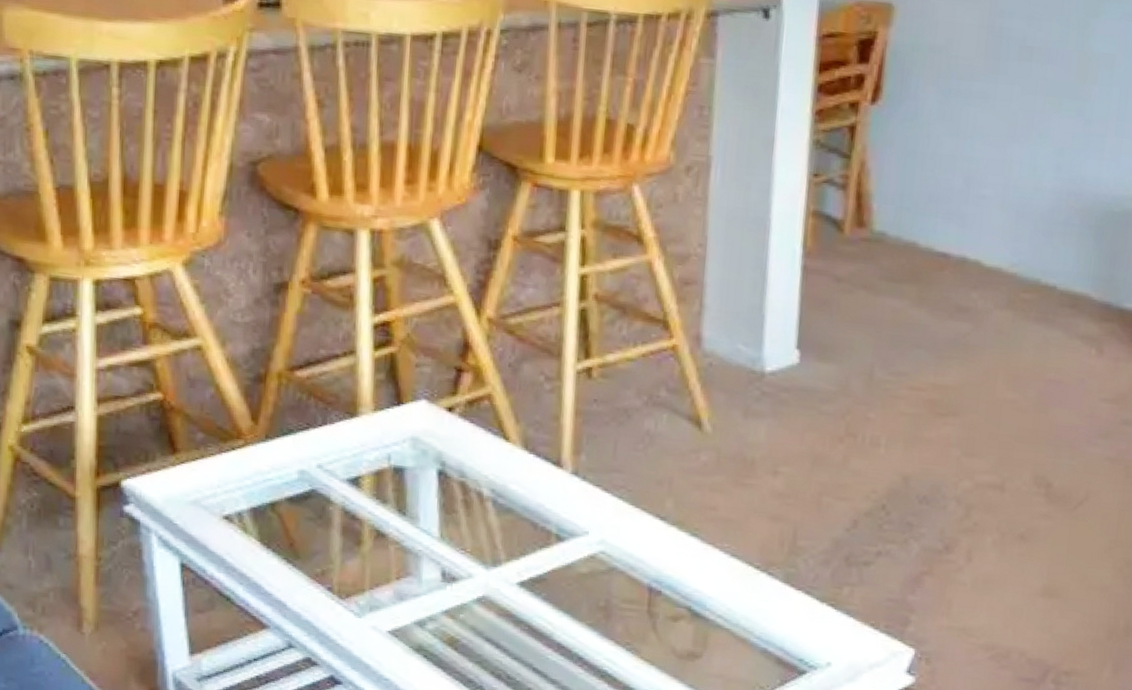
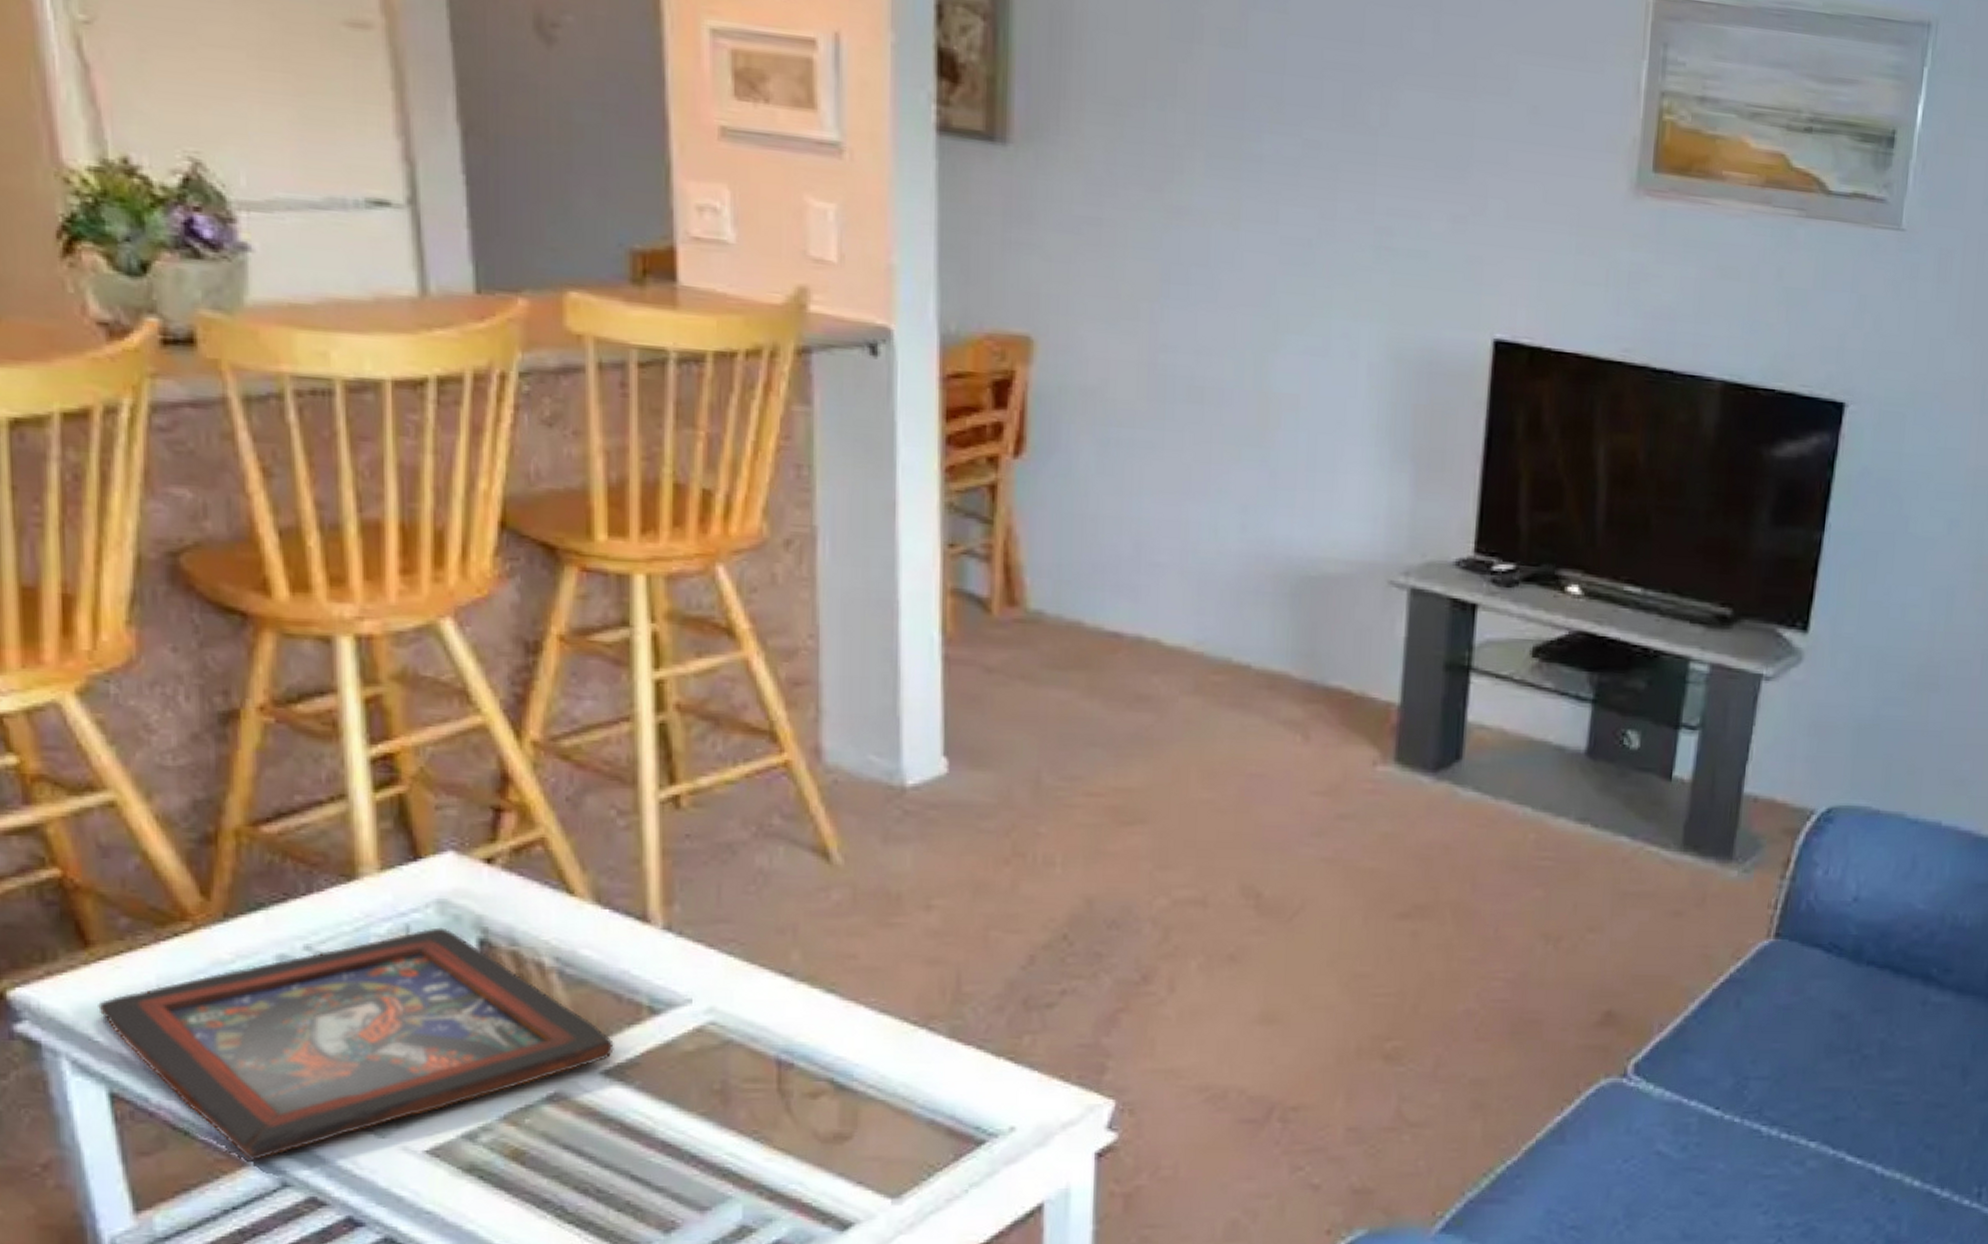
decorative tray: none [178,458,529,625] -> present [98,927,614,1160]

